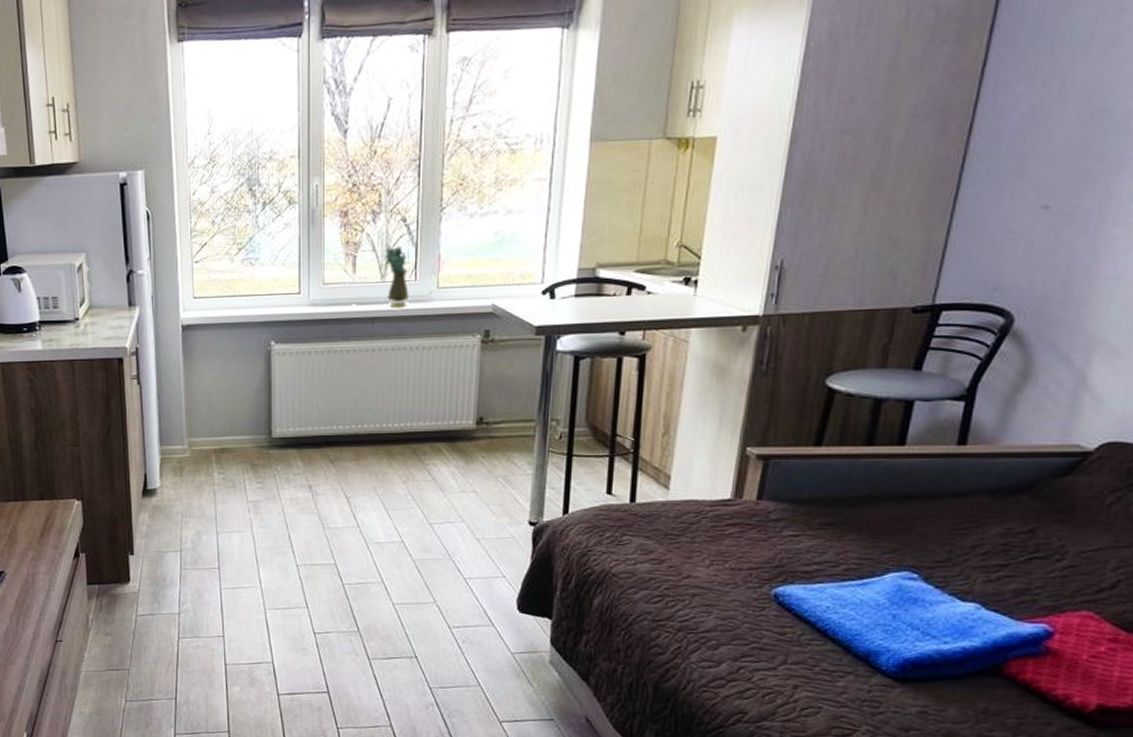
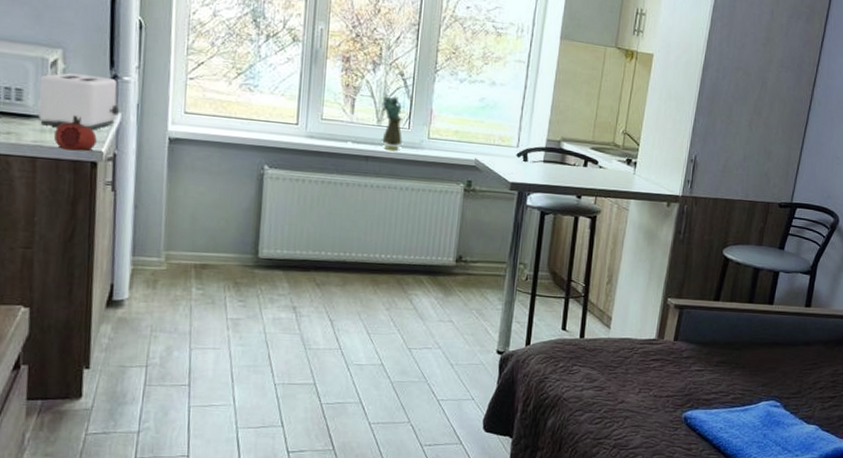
toaster: none [70,273,137,329] -> present [38,73,119,130]
fruit: none [86,314,121,350] -> present [54,114,97,152]

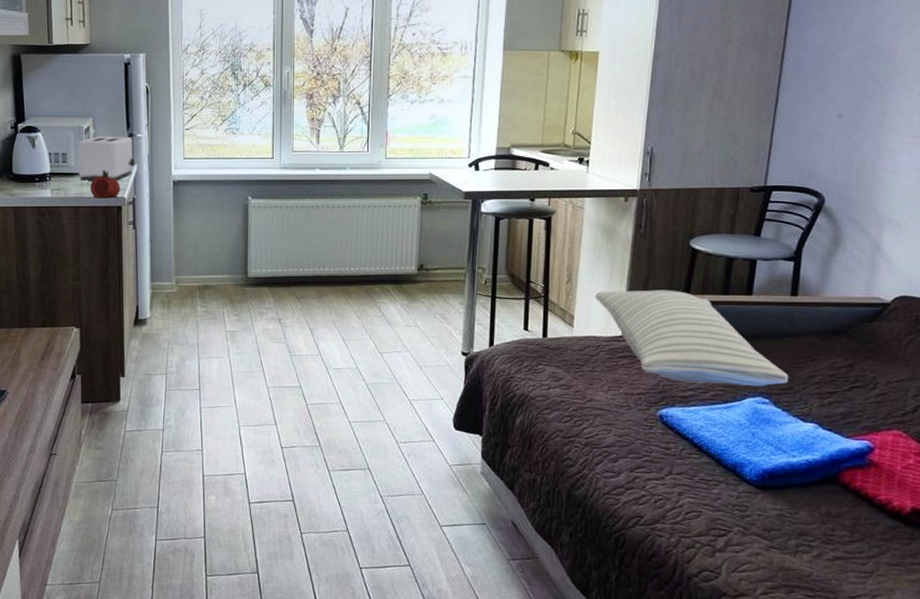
vase: present [382,93,402,152] -> none [343,122,362,174]
pillow: none [633,293,798,391] -> present [595,290,789,387]

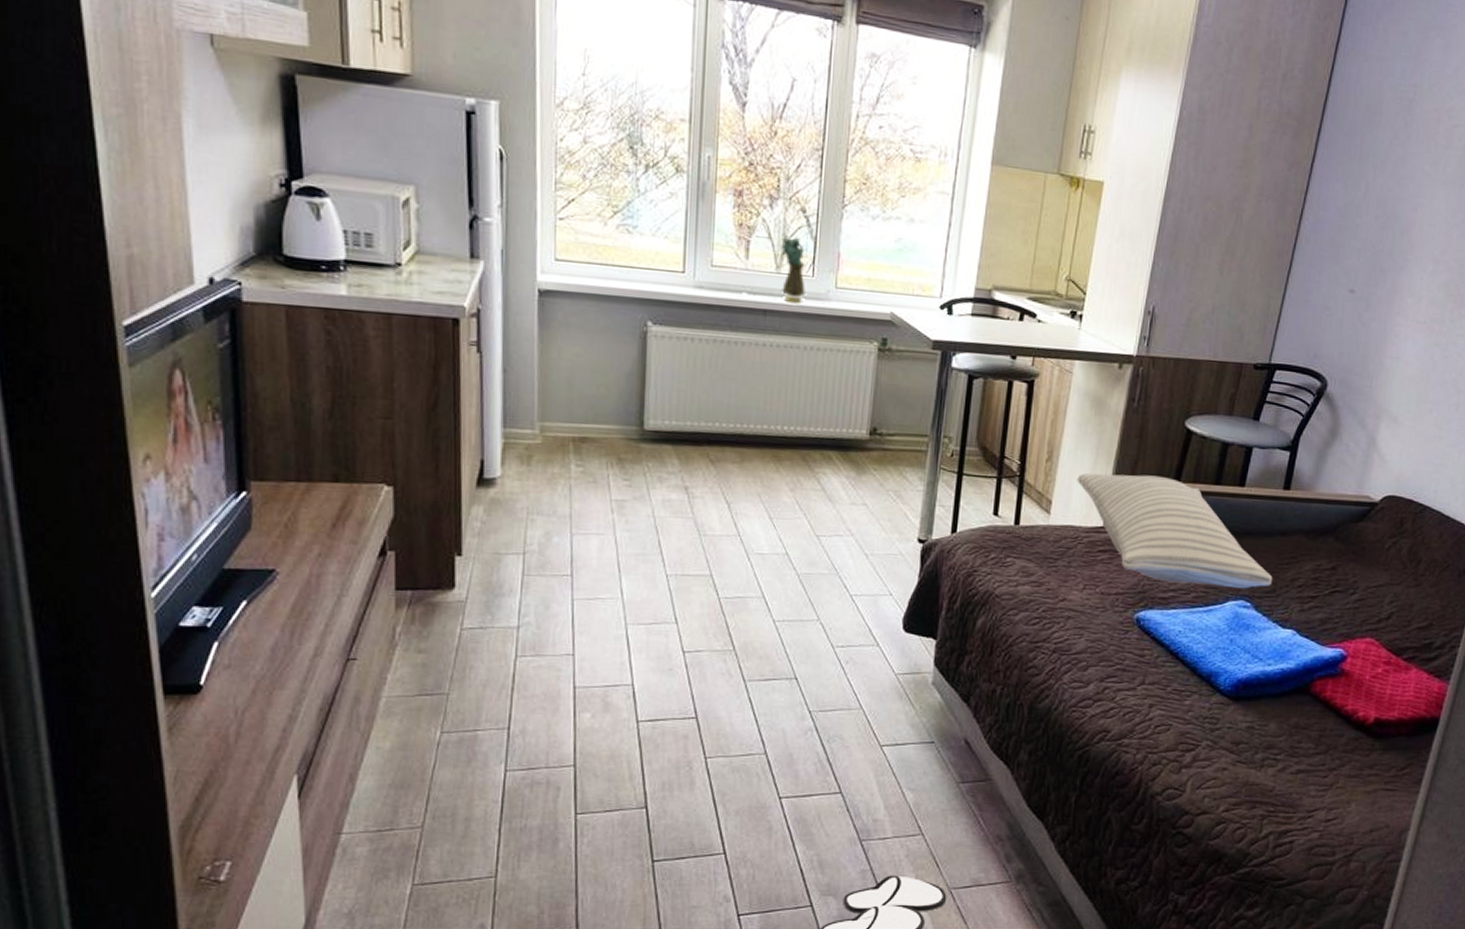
toaster: present [78,136,135,180] -> none [391,213,481,281]
fruit: present [90,169,120,199] -> none [411,263,458,307]
vase: none [343,122,362,174] -> present [781,234,806,304]

